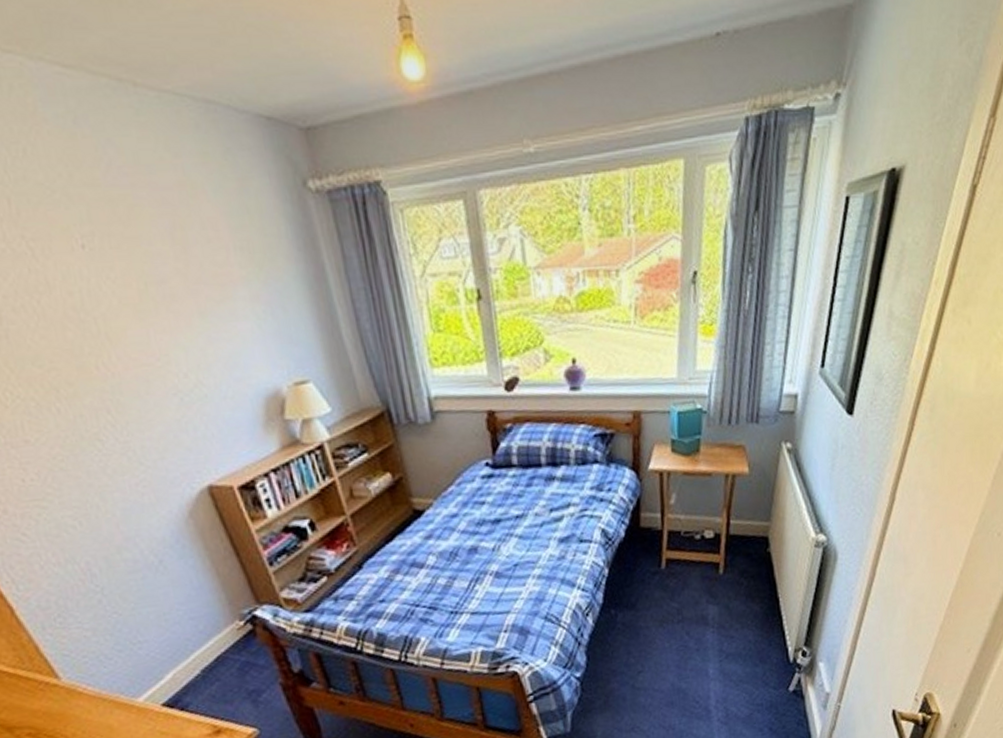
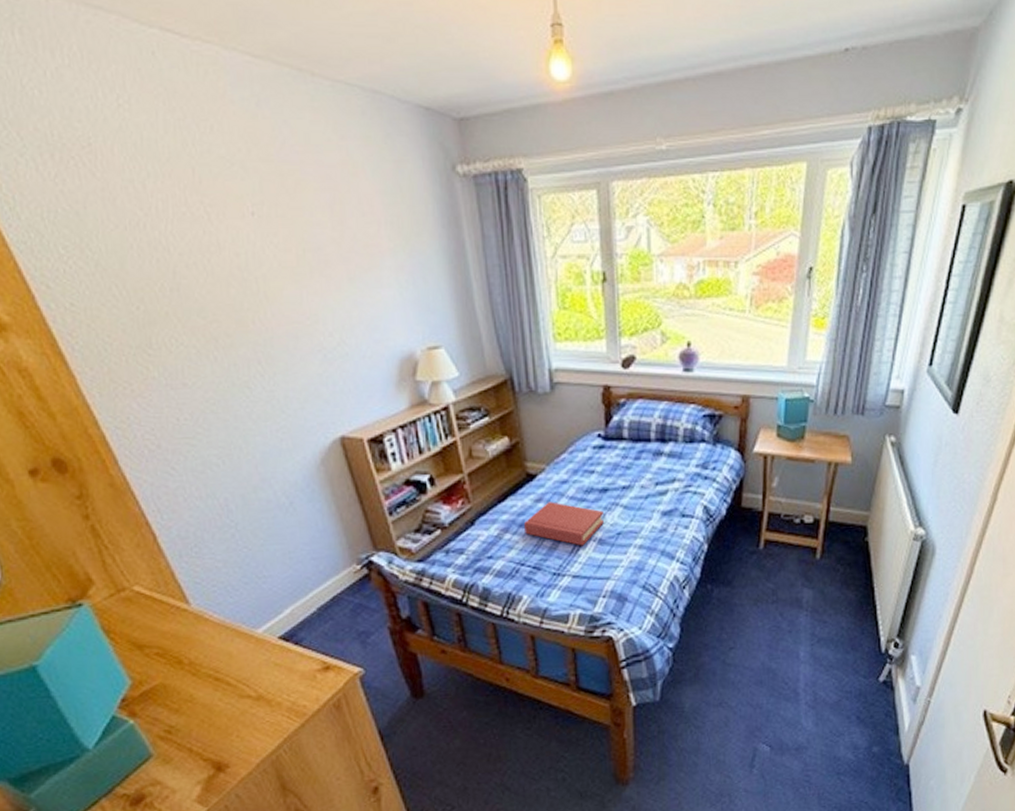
hardback book: none [414,537,499,581] -> present [523,502,604,546]

